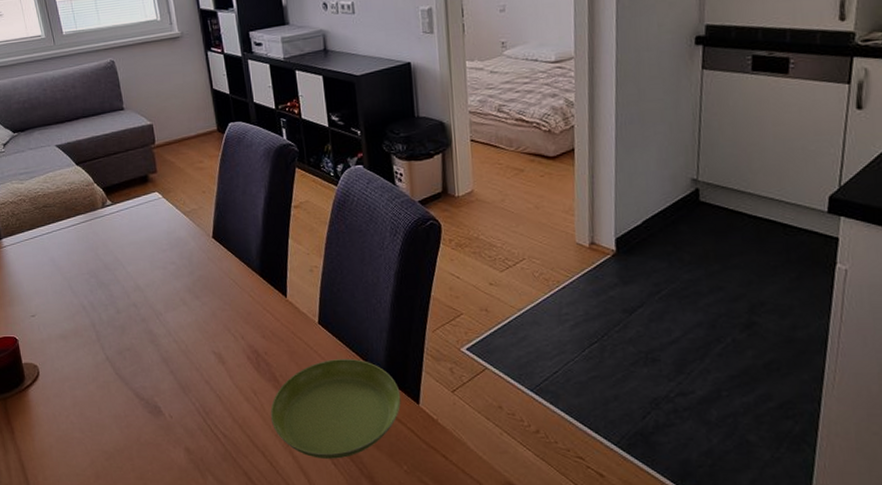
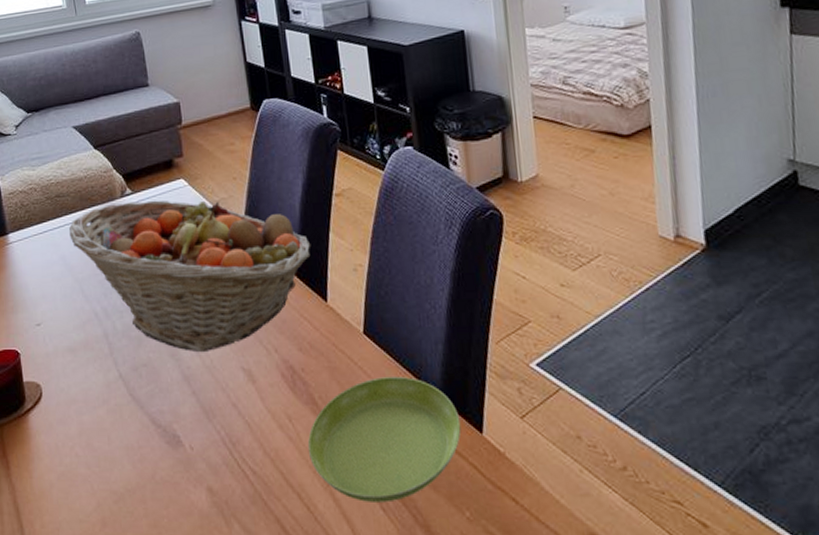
fruit basket: none [57,210,273,339] -> present [69,200,311,353]

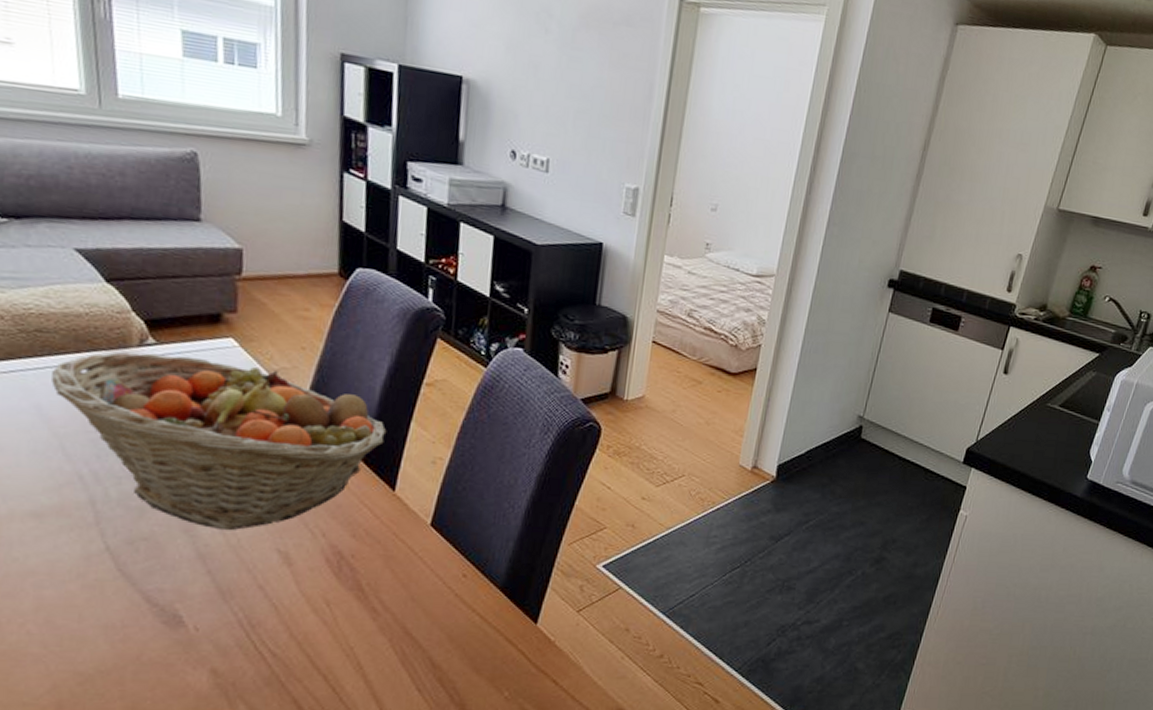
saucer: present [308,377,461,503] -> none [344,568,517,684]

